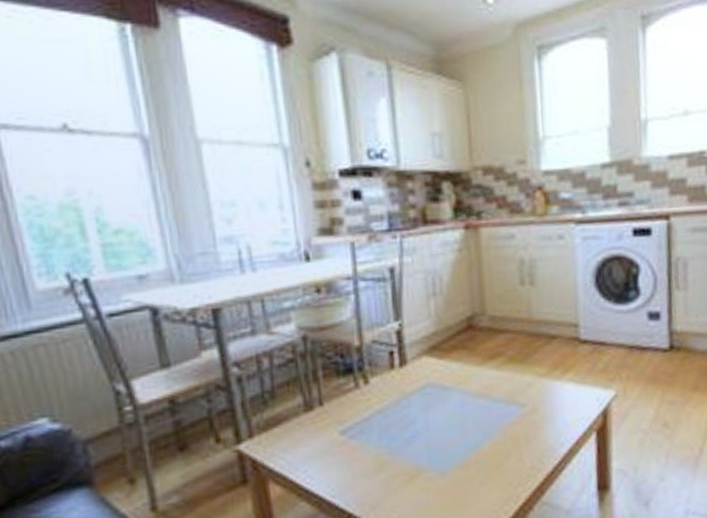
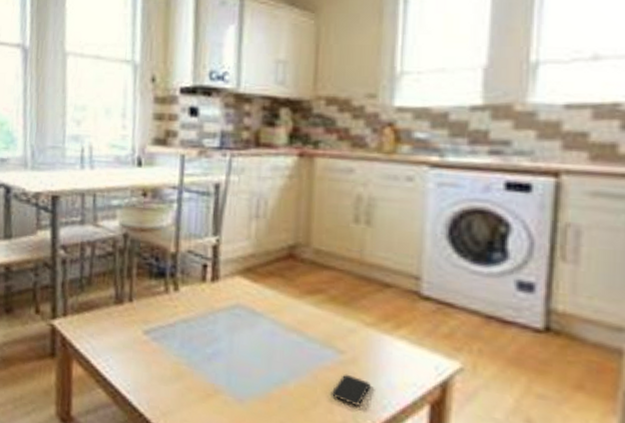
smartphone: none [519,423,550,449] -> present [330,374,371,406]

